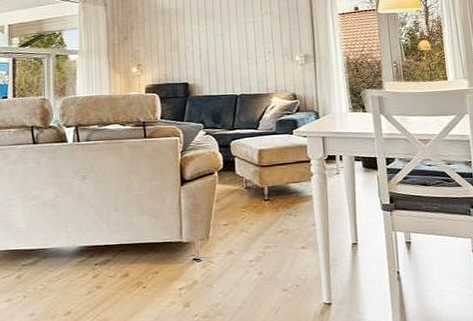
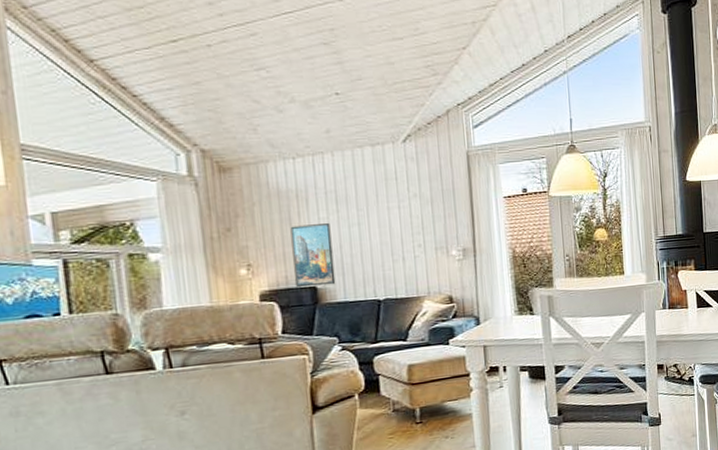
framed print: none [170,34,203,83] -> present [290,223,336,288]

